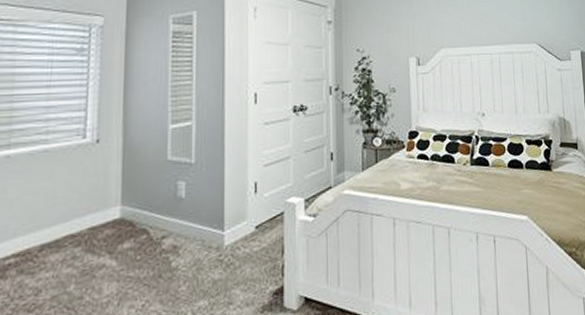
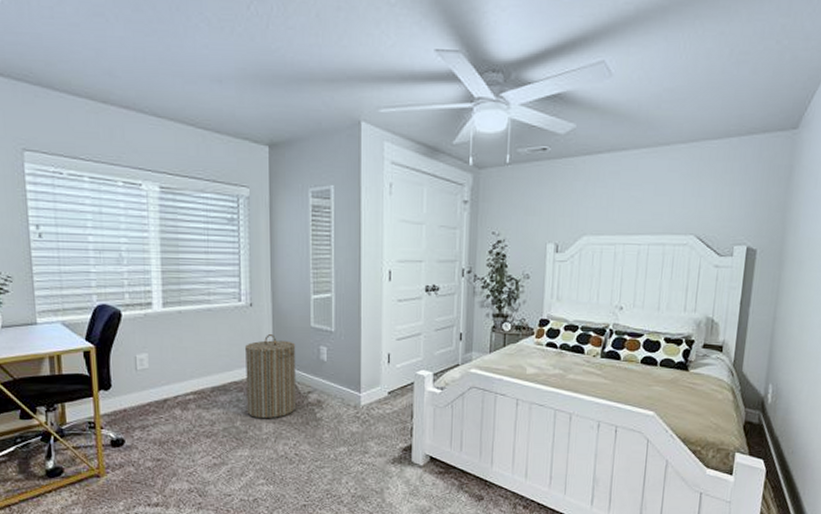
laundry hamper: none [84,173,150,278] -> present [245,334,297,419]

